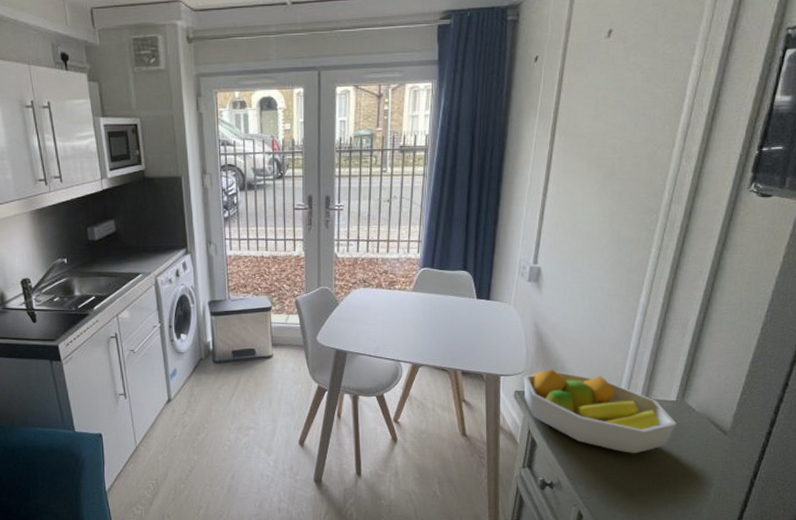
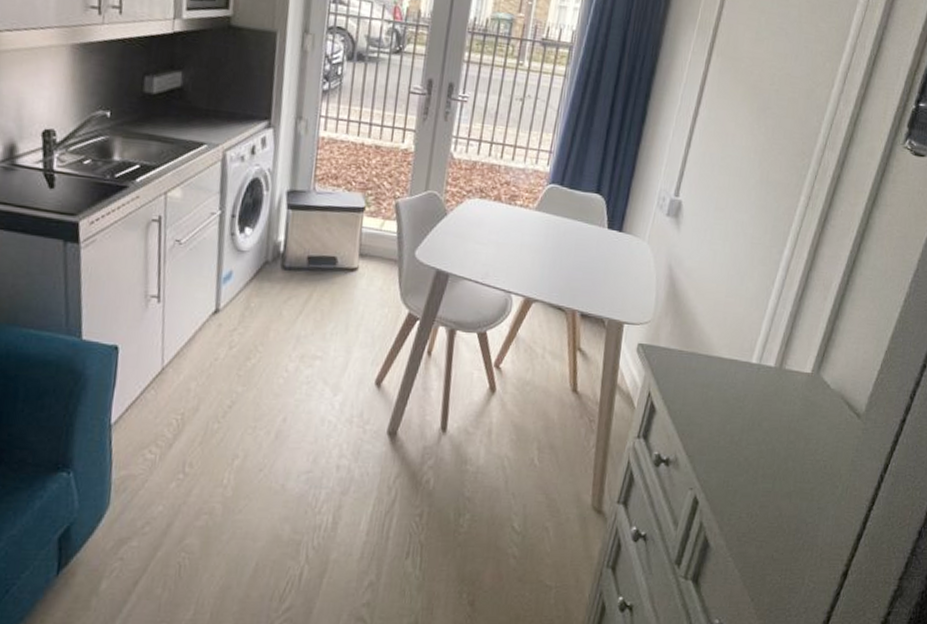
fruit bowl: present [523,369,677,454] -> none [648,322,810,432]

